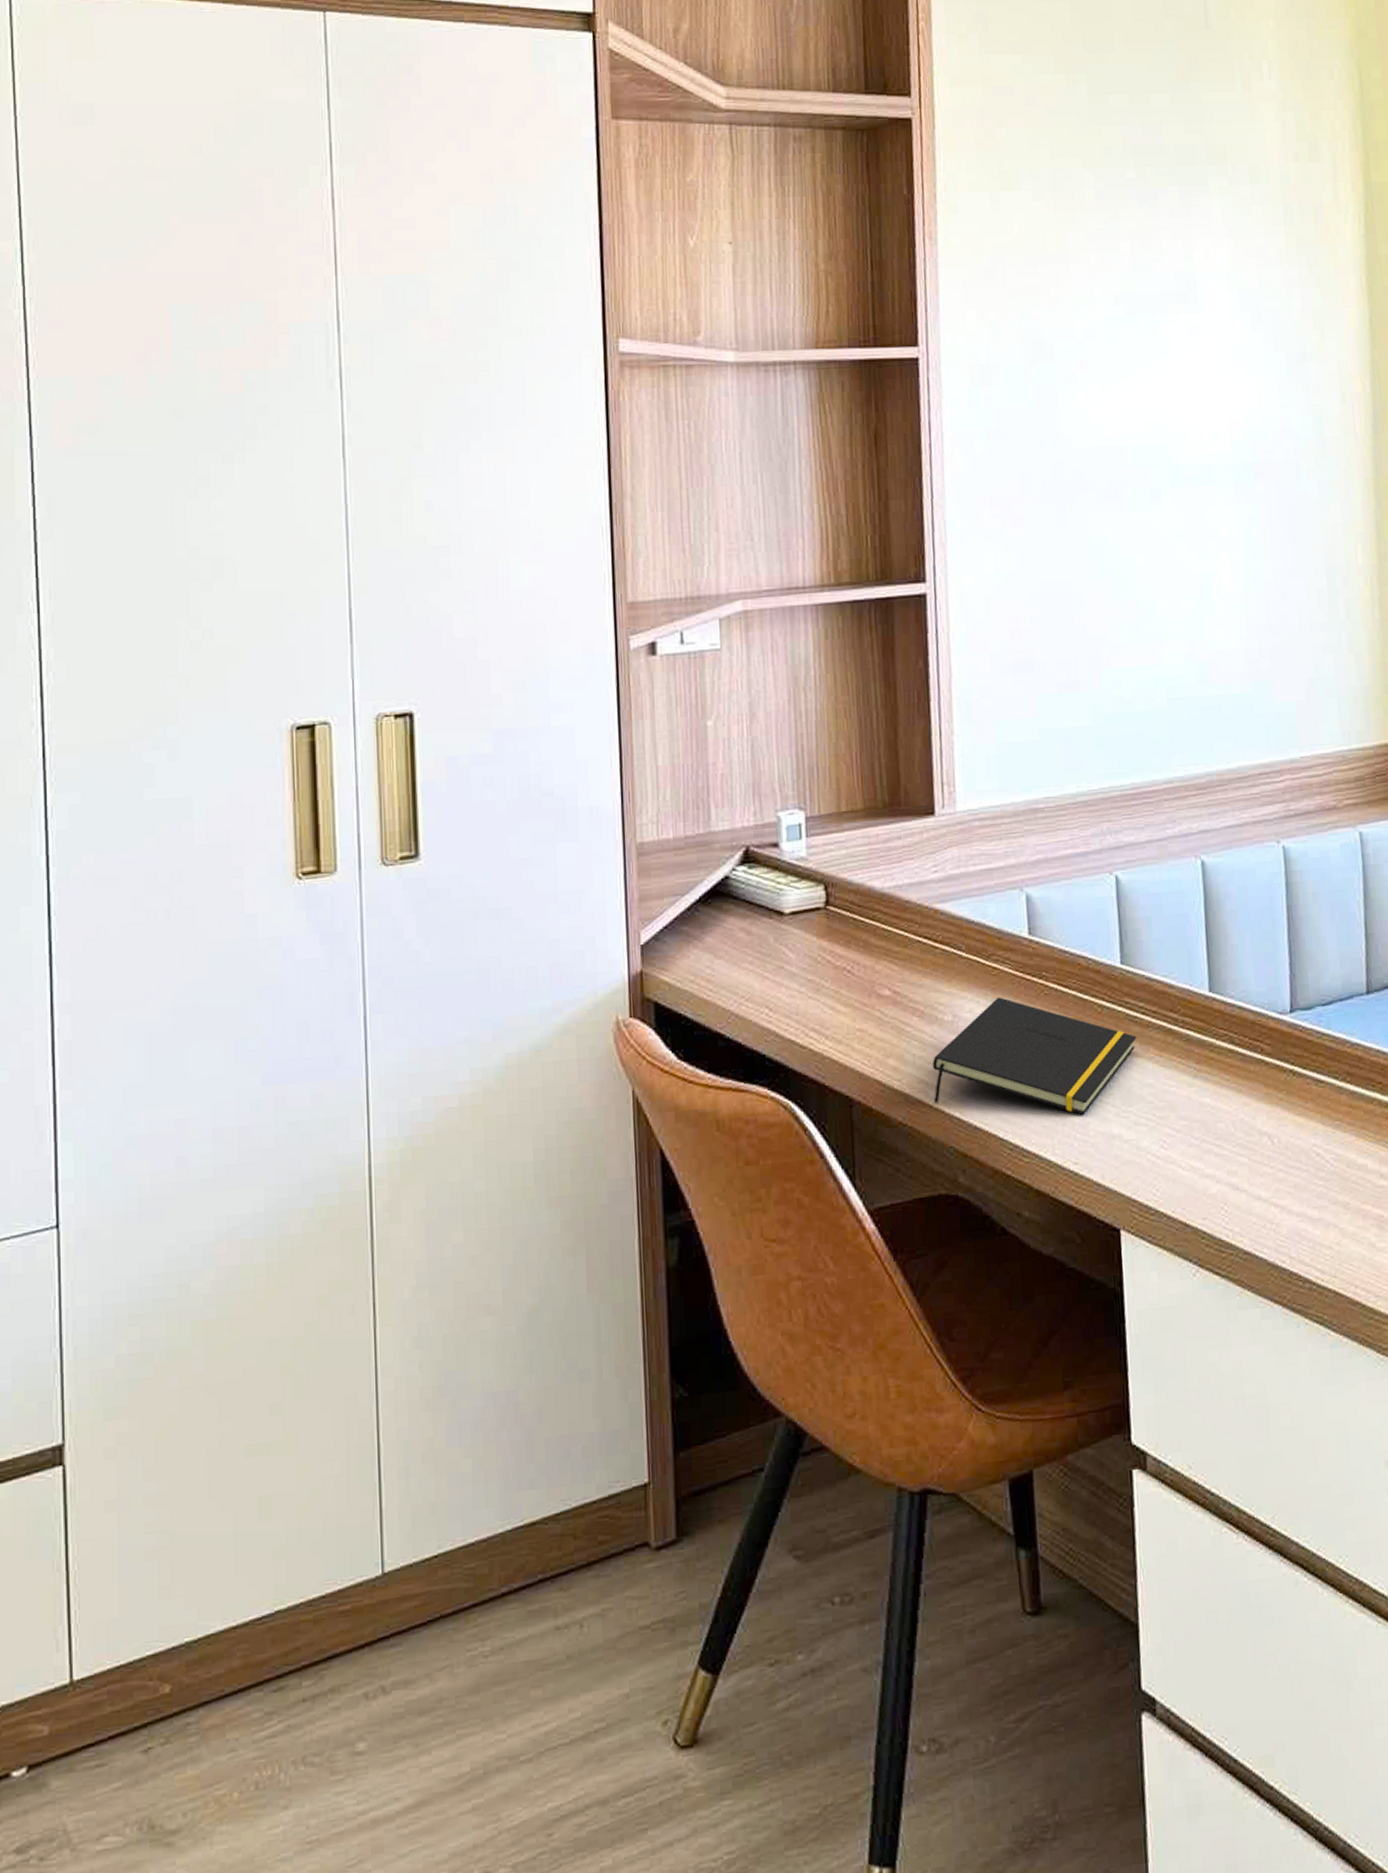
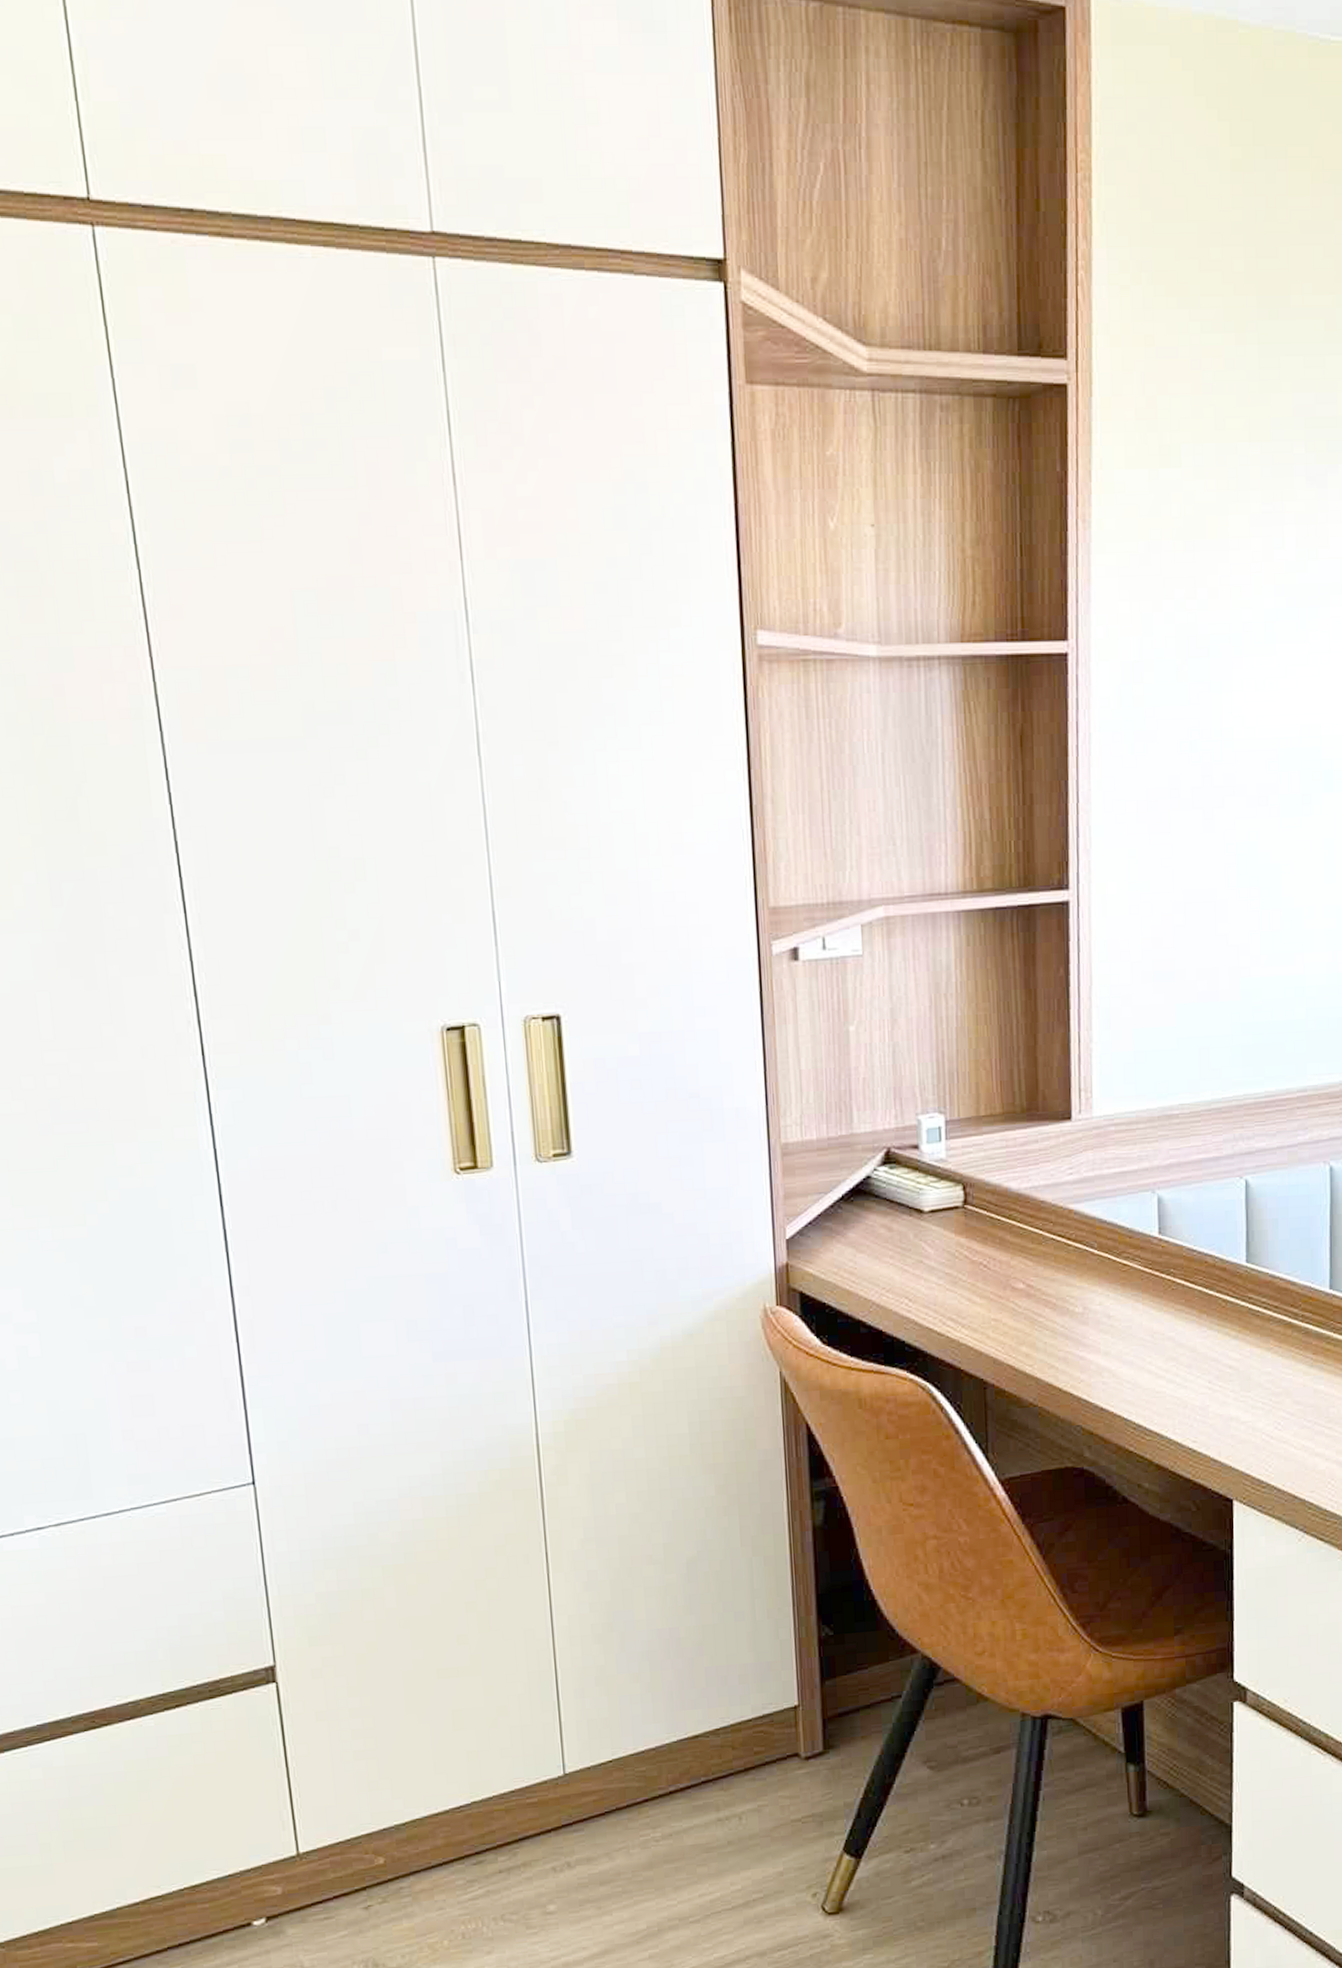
notepad: present [933,997,1137,1115] -> none [1063,1291,1258,1399]

